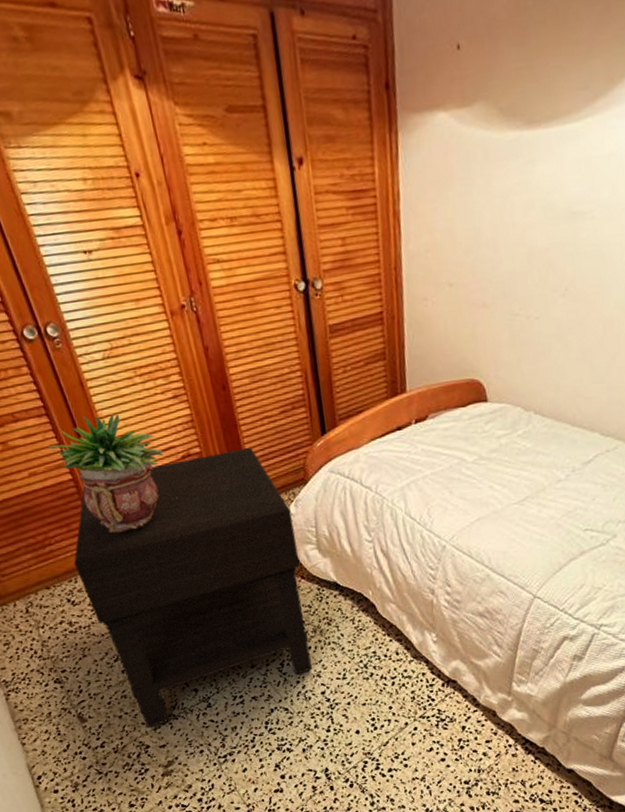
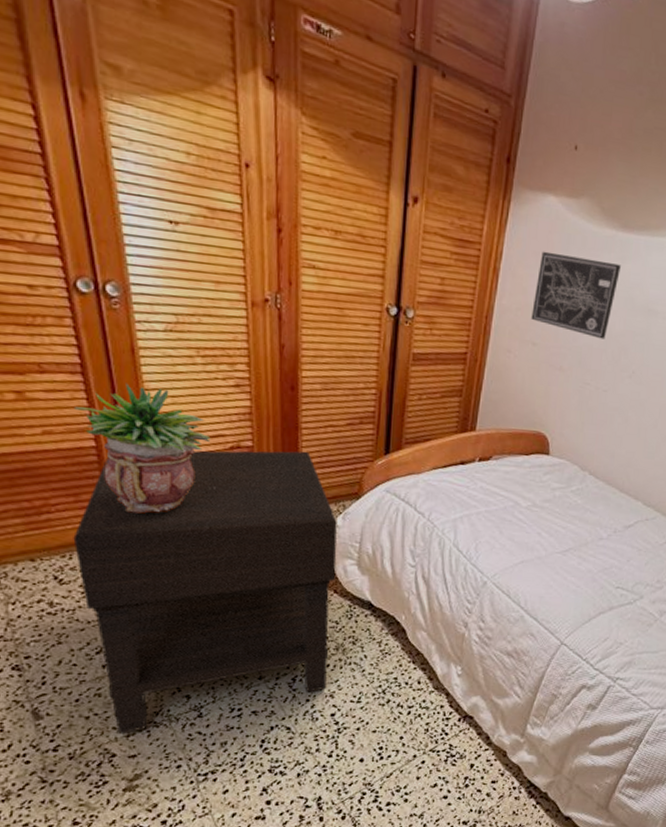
wall art: none [441,169,533,261] -> present [531,251,621,339]

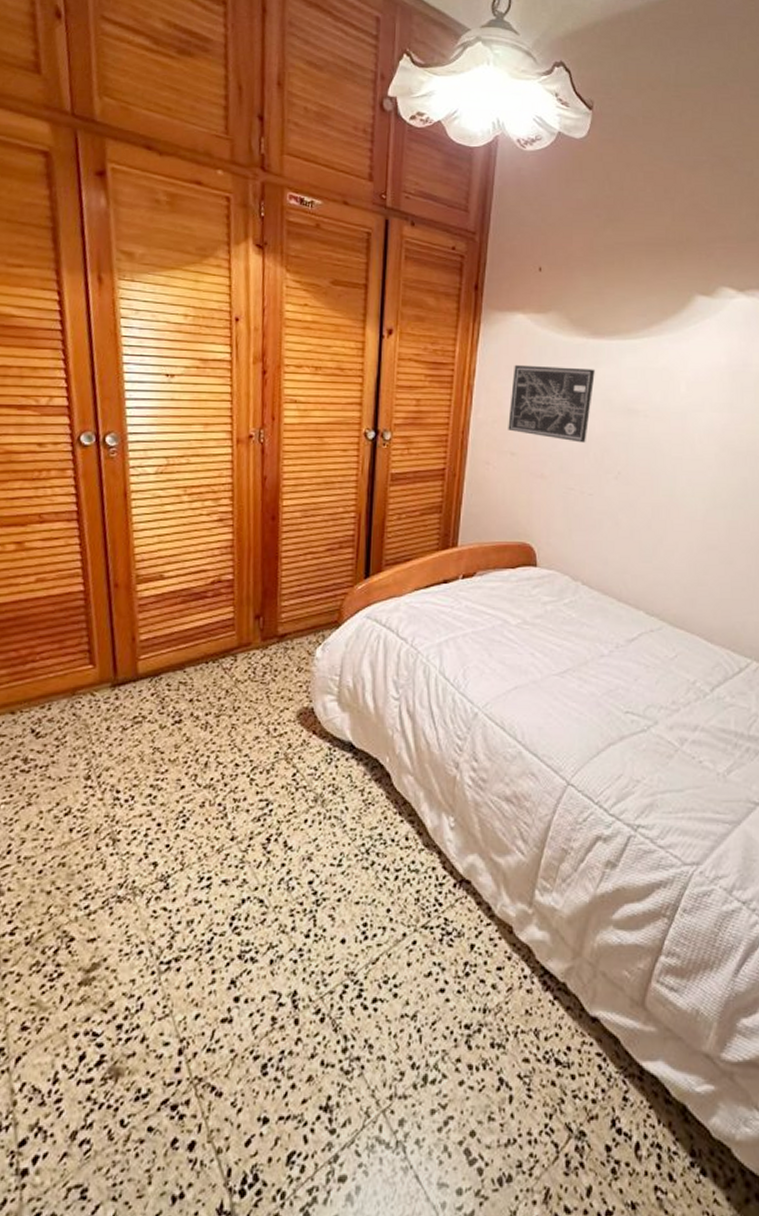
potted plant: present [73,383,215,513] -> none [66,526,195,657]
nightstand: present [73,450,337,735] -> none [53,580,316,913]

